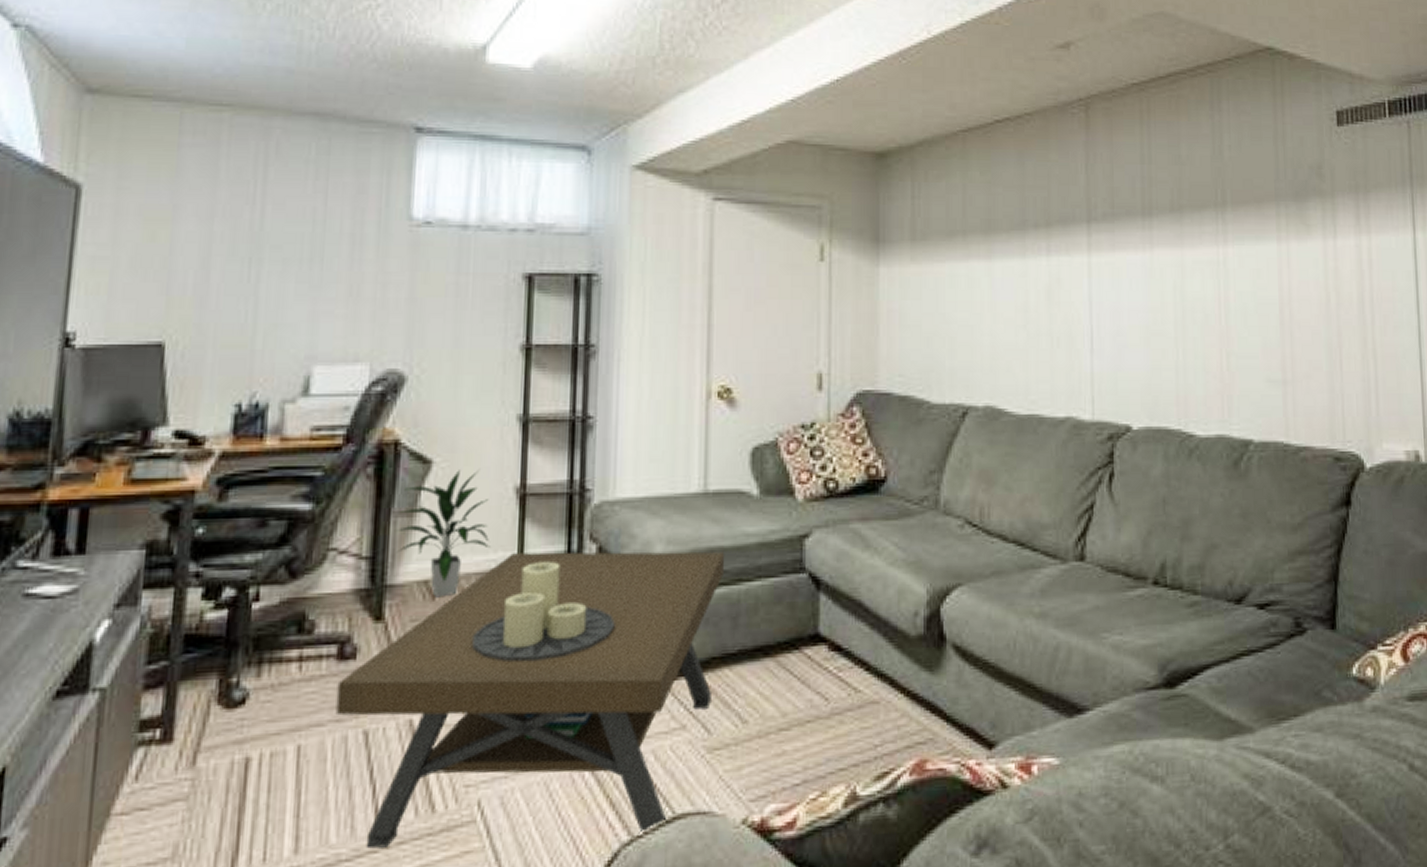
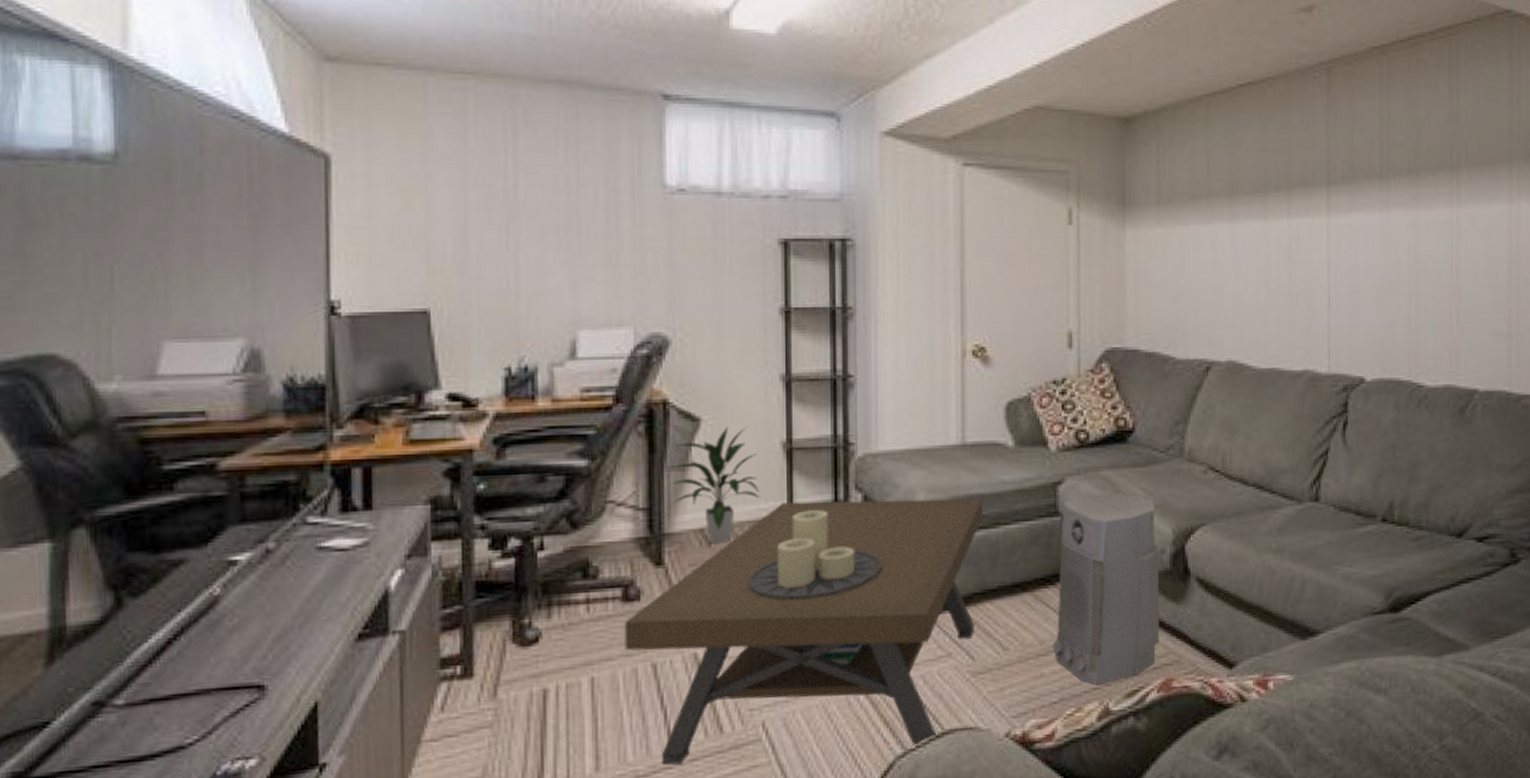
air purifier: none [796,548,913,766] -> present [1053,492,1160,686]

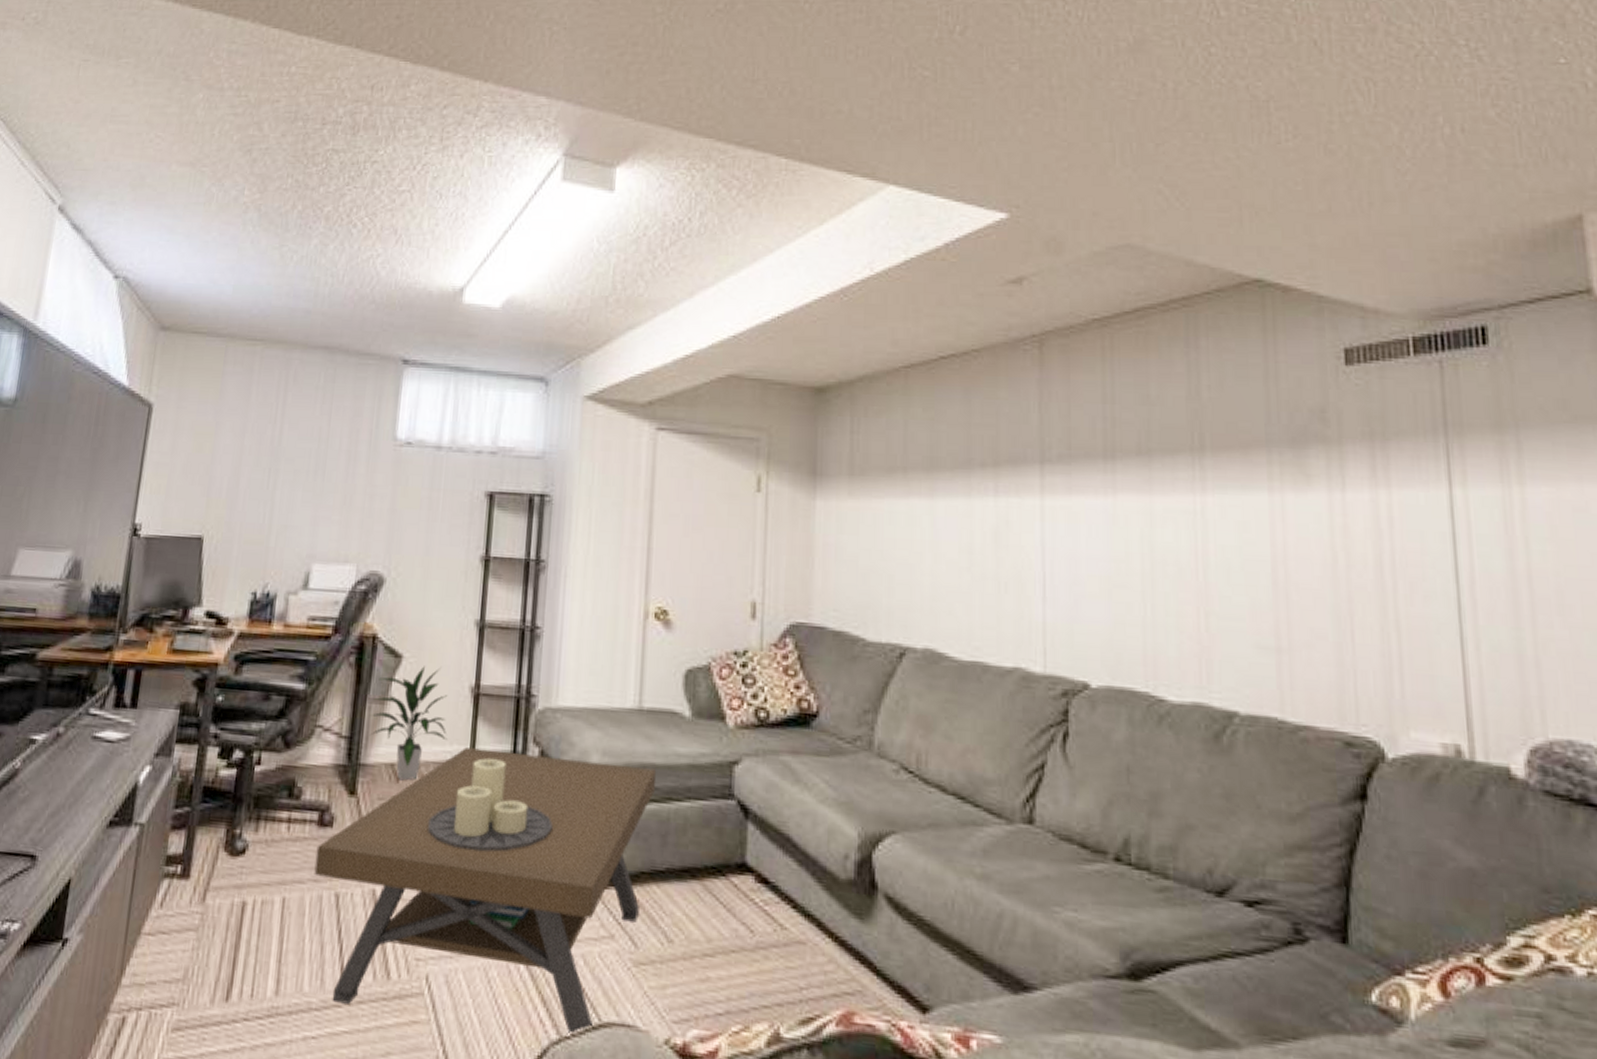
air purifier: present [1053,492,1160,686] -> none [720,780,843,1004]

